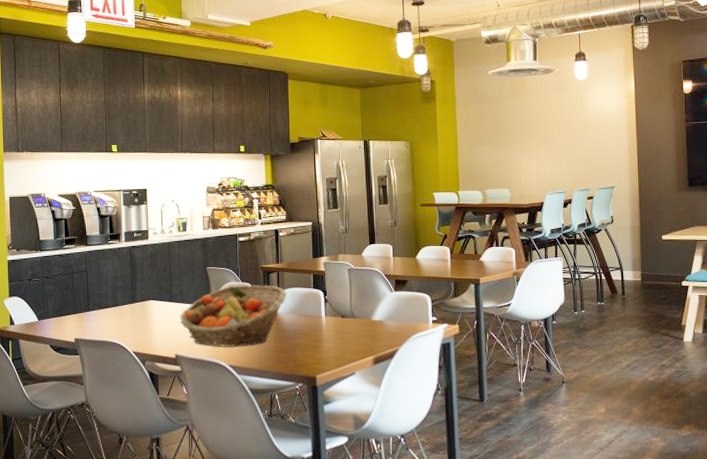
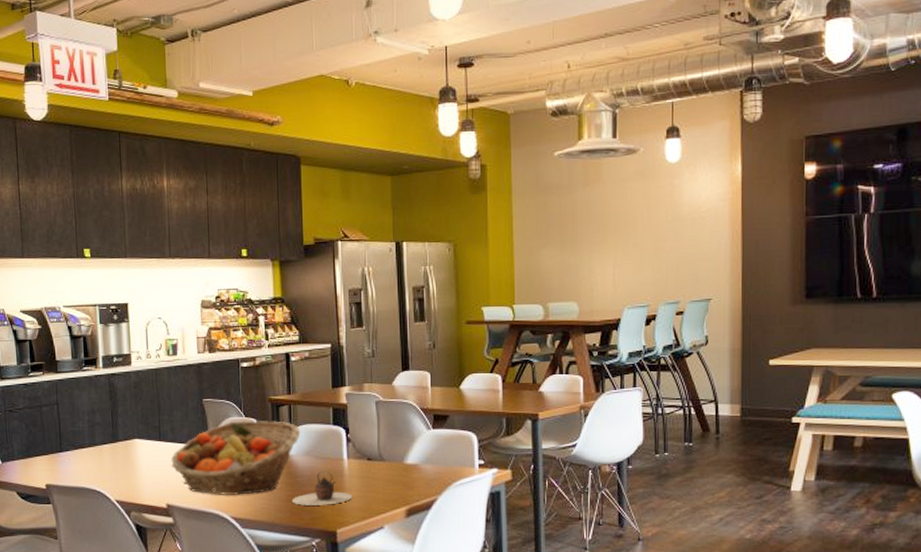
teapot: none [279,327,329,355] -> present [291,471,352,506]

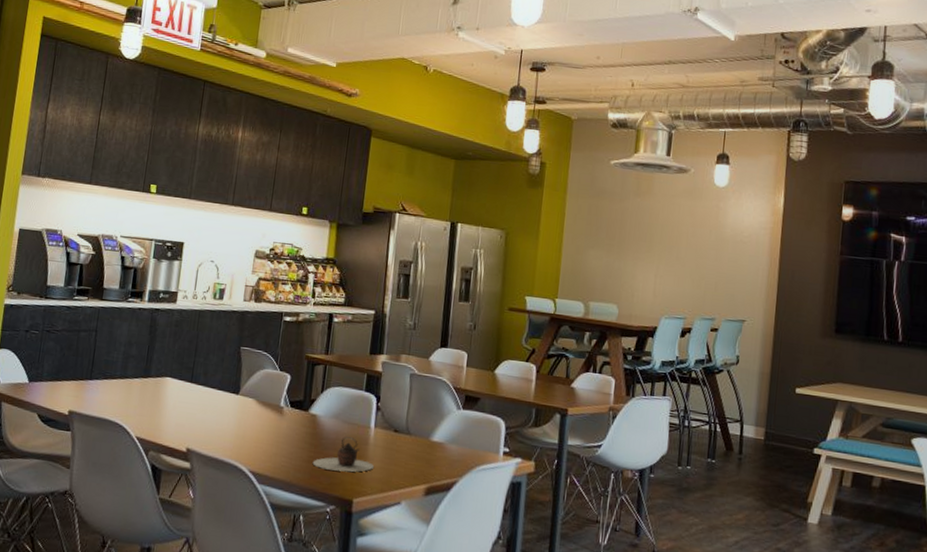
fruit basket: present [171,420,301,495] -> none [198,373,333,450]

